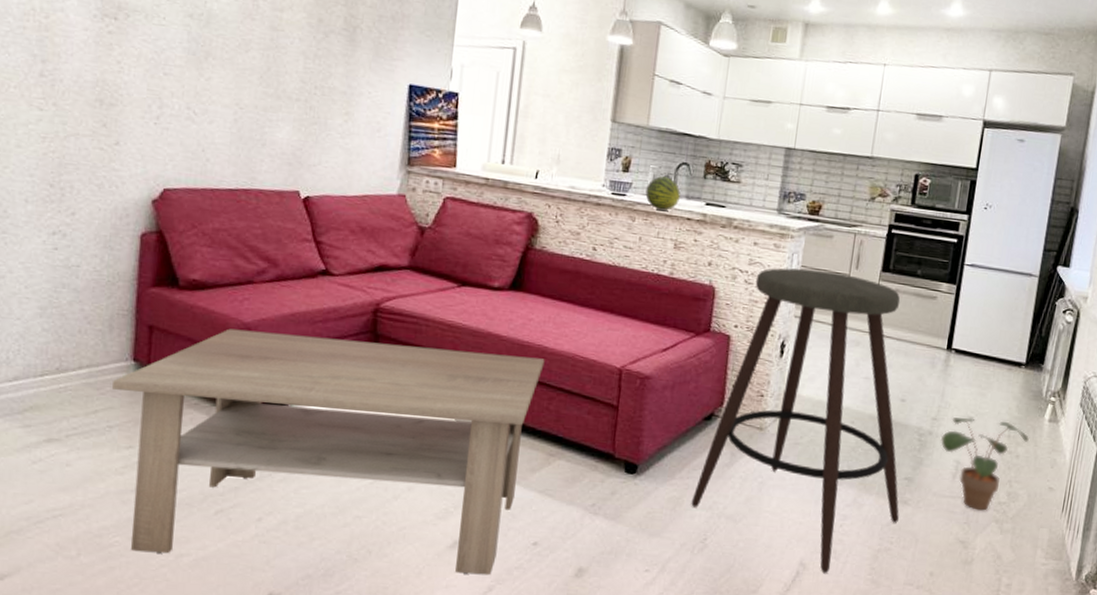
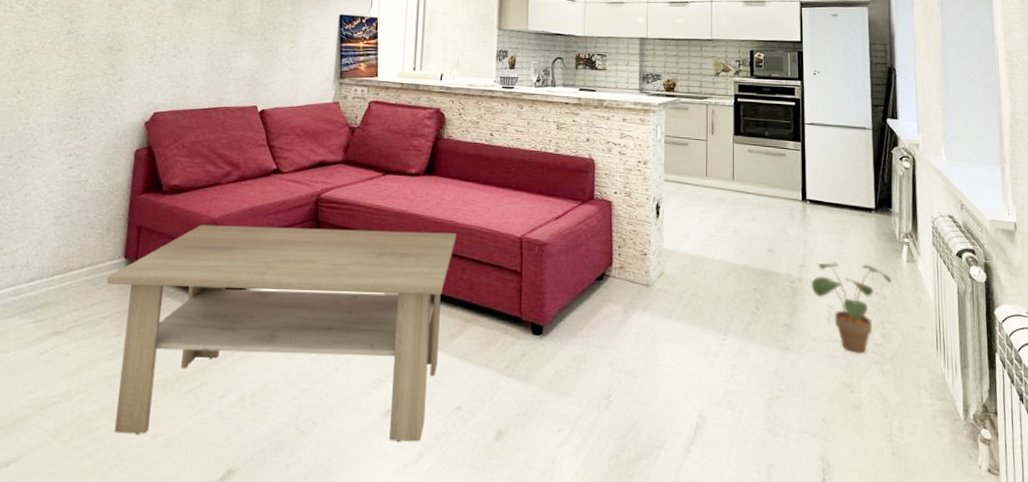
fruit: present [645,176,681,211] -> none [529,70,558,99]
bar stool: present [691,268,901,573] -> none [593,138,784,424]

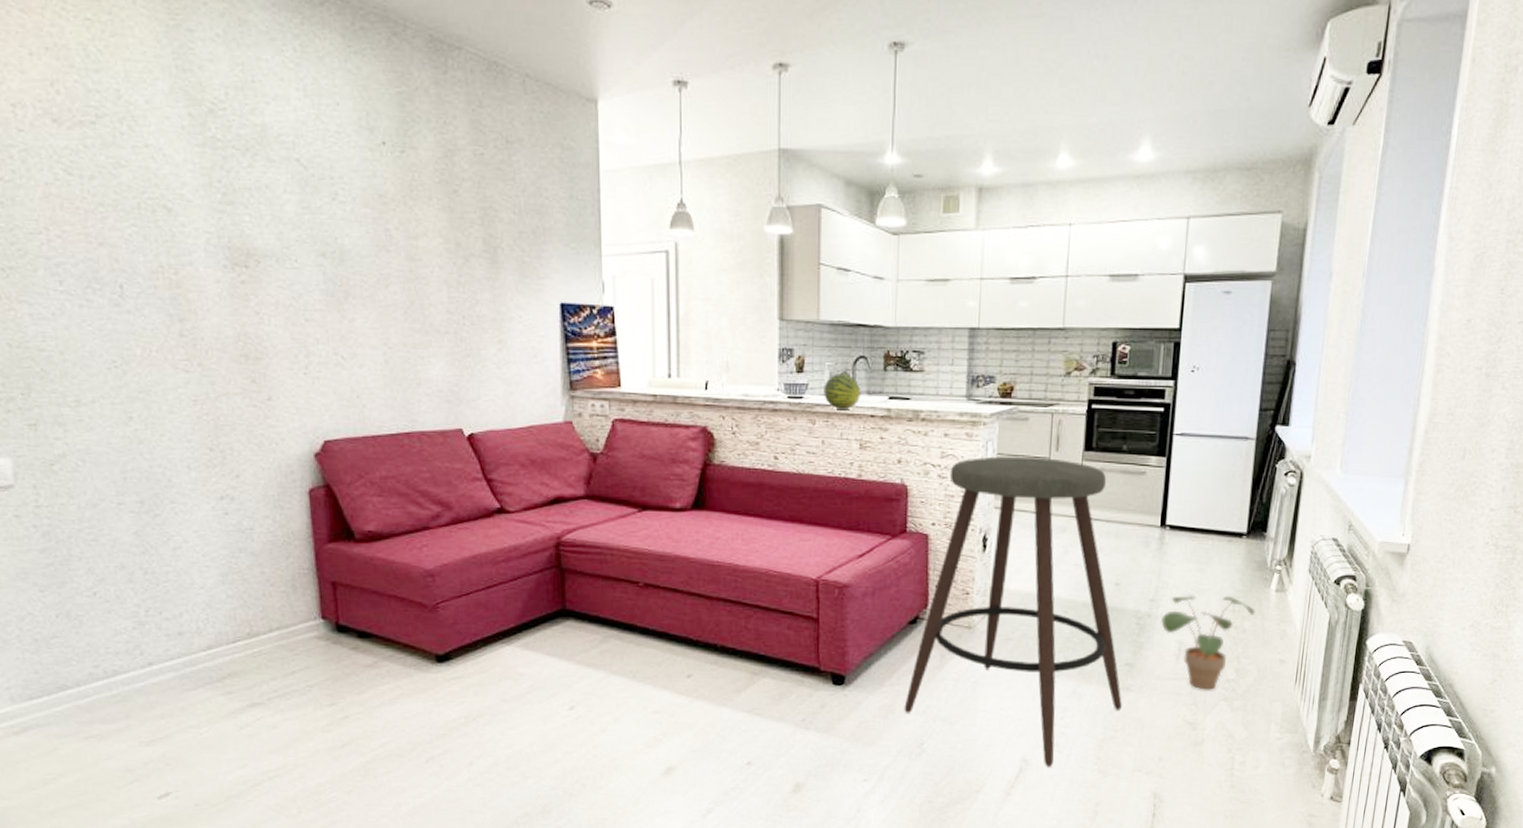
coffee table: present [107,224,457,441] -> none [305,577,738,806]
fruit: none [529,70,558,99] -> present [824,373,861,411]
bar stool: none [593,138,784,424] -> present [904,456,1122,767]

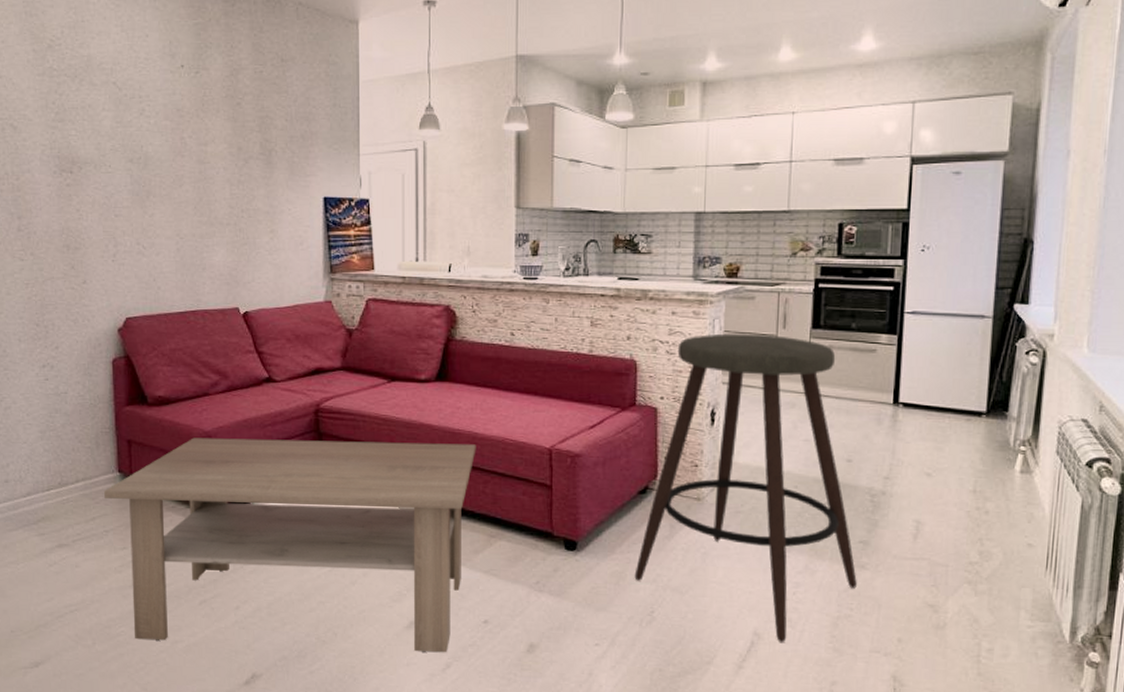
coffee table: none [305,577,738,806] -> present [104,437,476,652]
fruit: present [824,373,861,411] -> none [557,256,591,290]
potted plant: present [1160,595,1255,690] -> none [895,474,998,572]

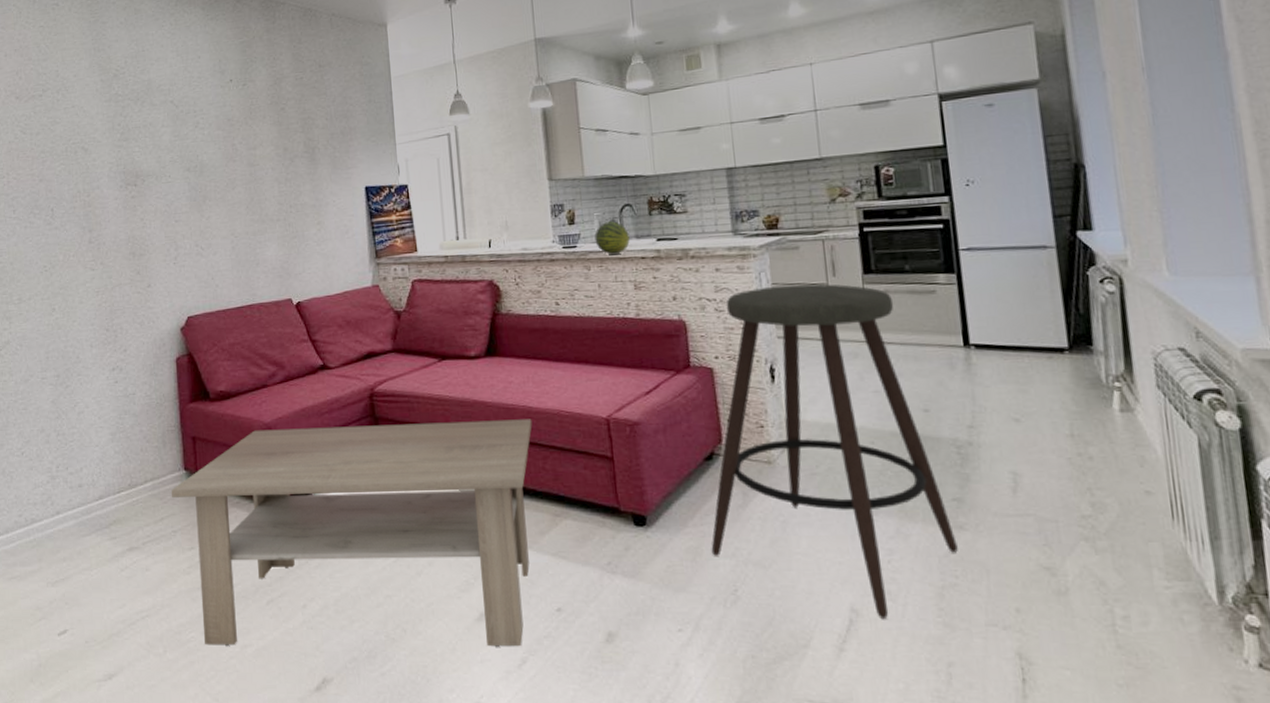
fruit: none [557,256,591,290] -> present [594,221,630,255]

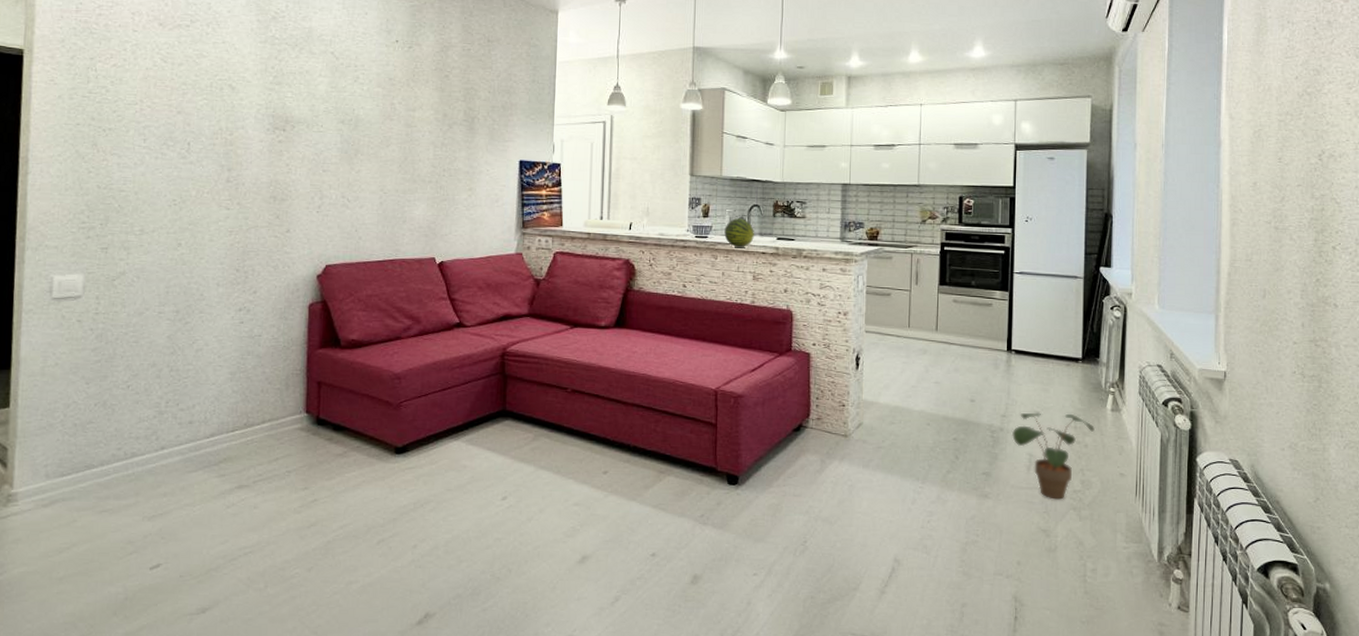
coffee table: present [172,419,532,647] -> none [290,379,650,586]
bar stool: present [711,284,958,618] -> none [789,288,981,567]
potted plant: none [984,418,1100,529] -> present [1011,412,1095,500]

